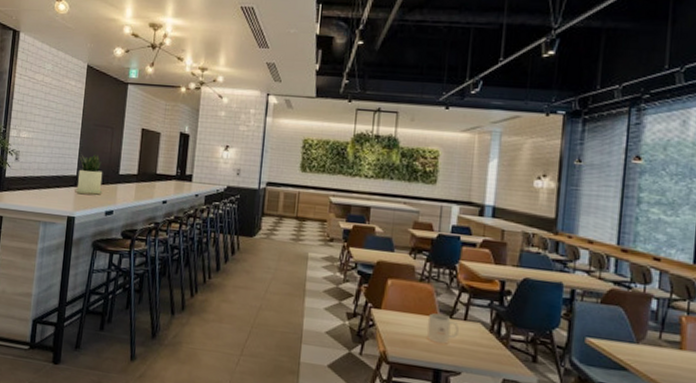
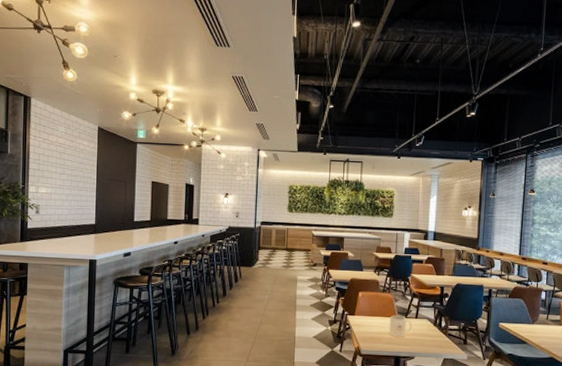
planter: present [75,154,103,195] -> none [94,205,120,241]

